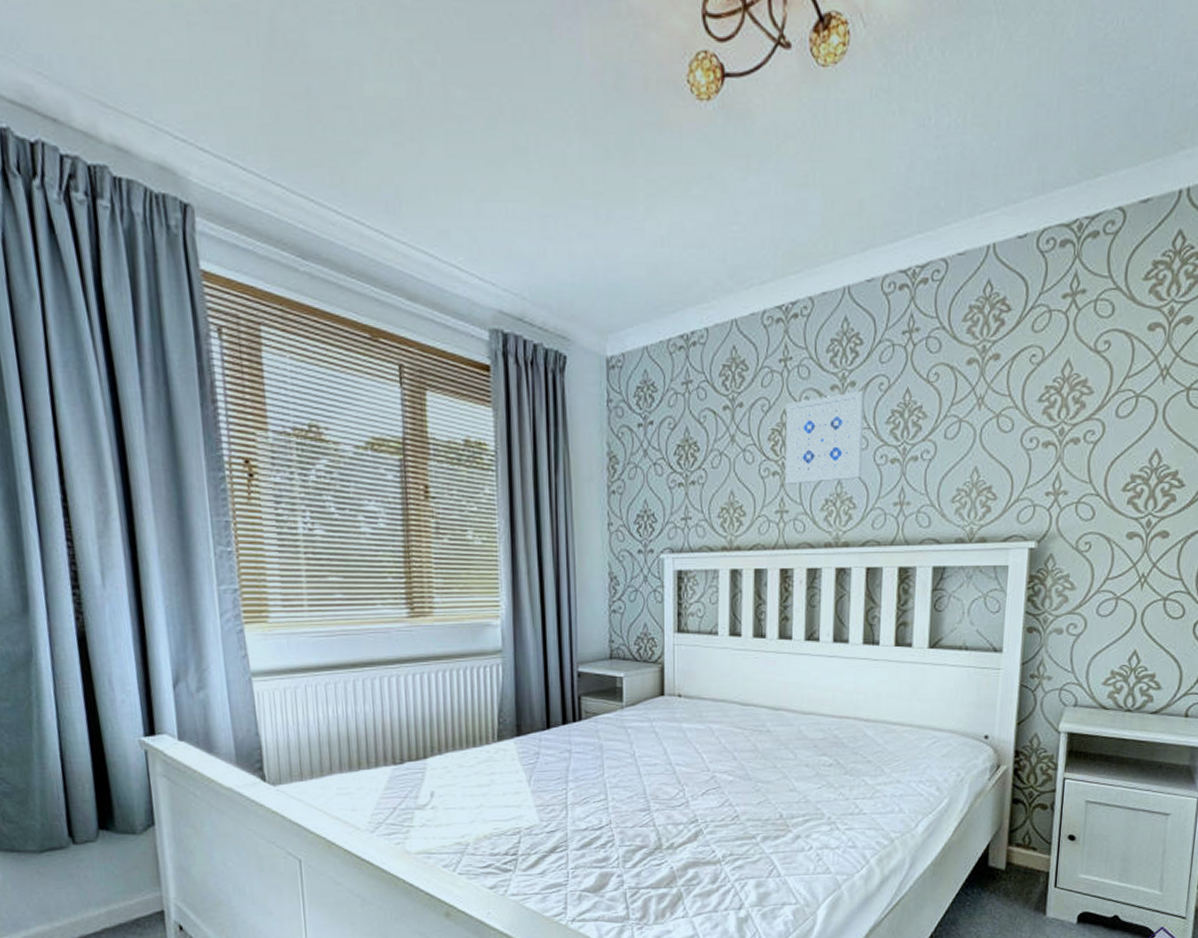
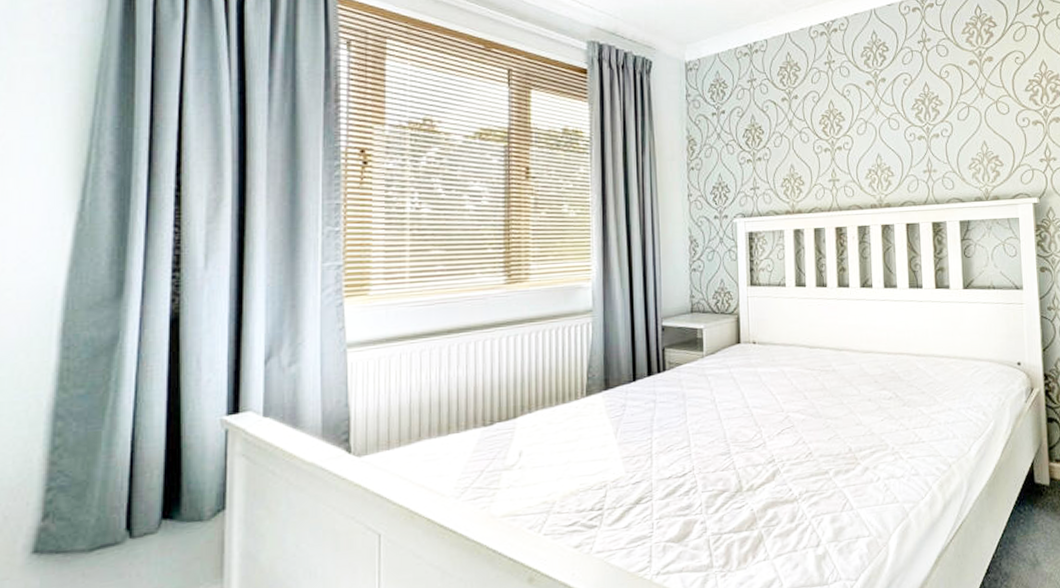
wall art: present [785,391,864,484] -> none [833,85,896,158]

